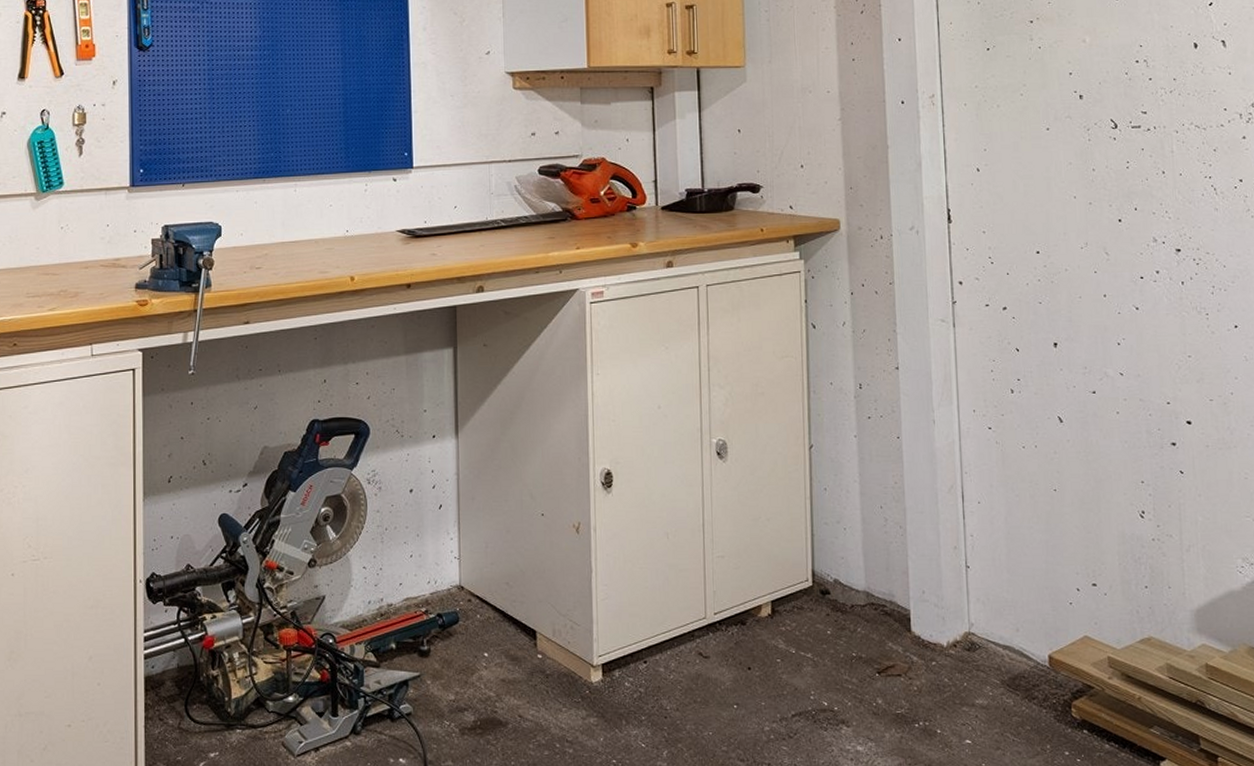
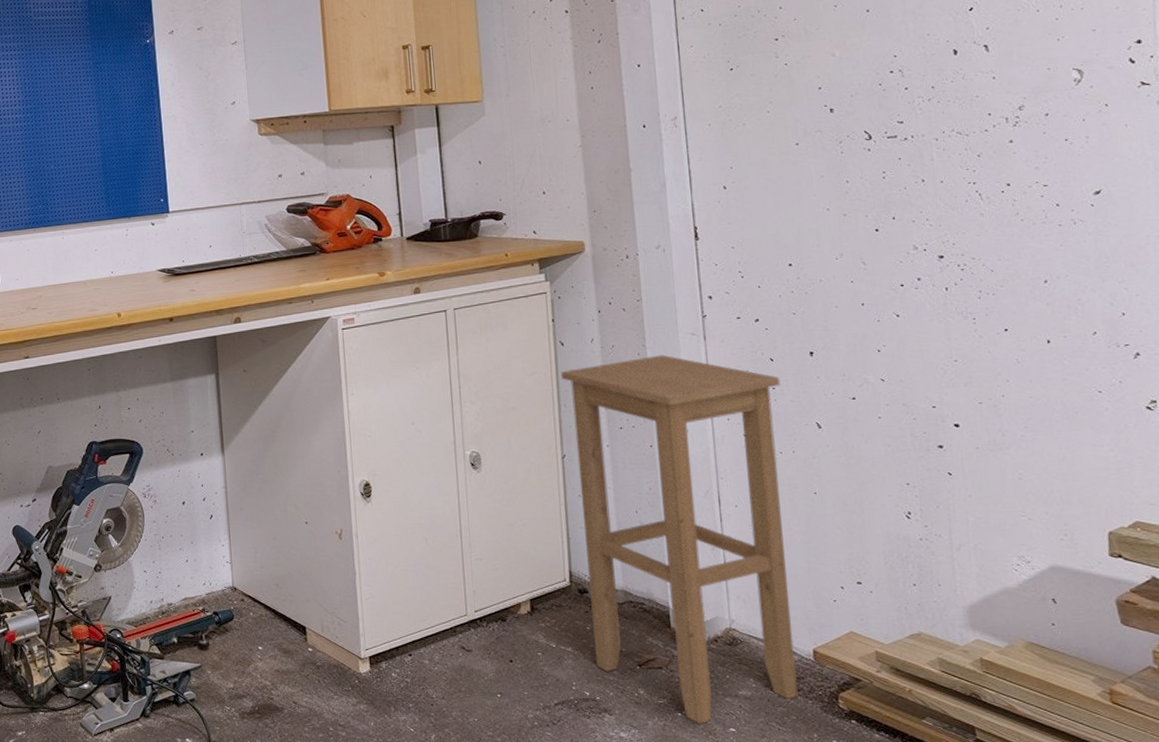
stool: none [812,341,1033,736] -> present [561,354,798,725]

